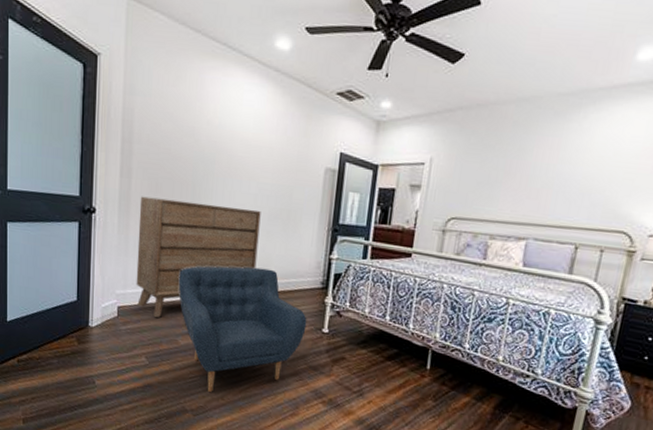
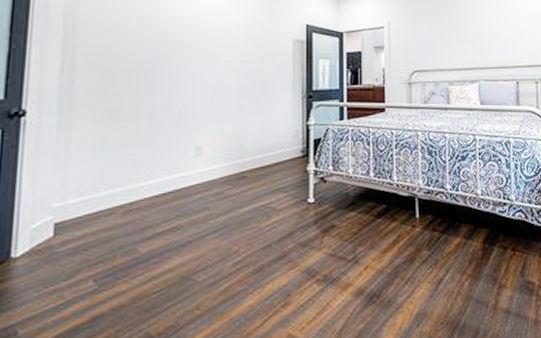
dresser: present [136,196,261,317] -> none [80,87,231,226]
armchair: present [178,266,307,392] -> none [136,146,291,304]

